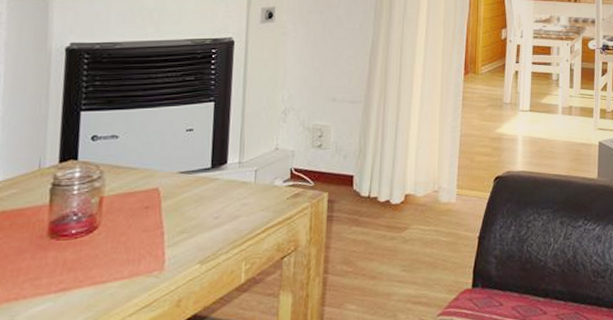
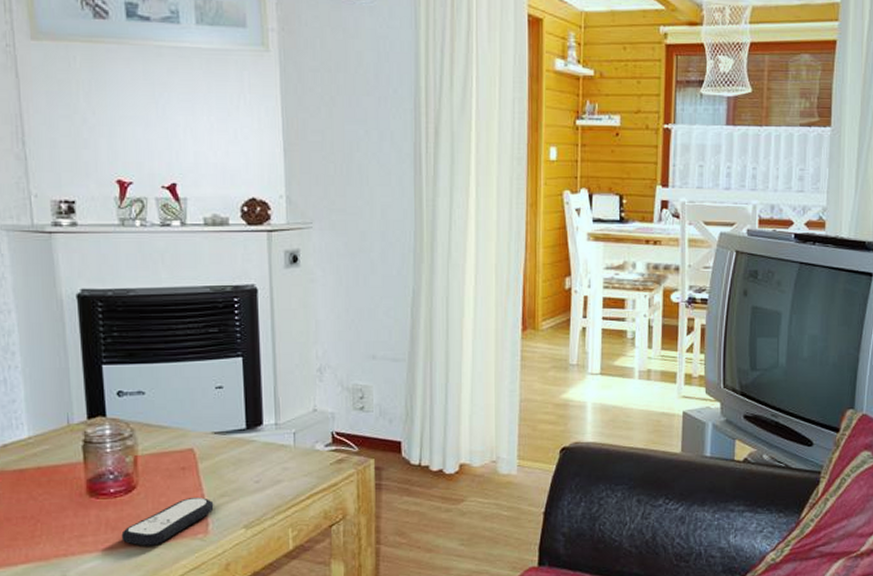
remote control: none [76,235,172,286] -> present [121,497,214,546]

